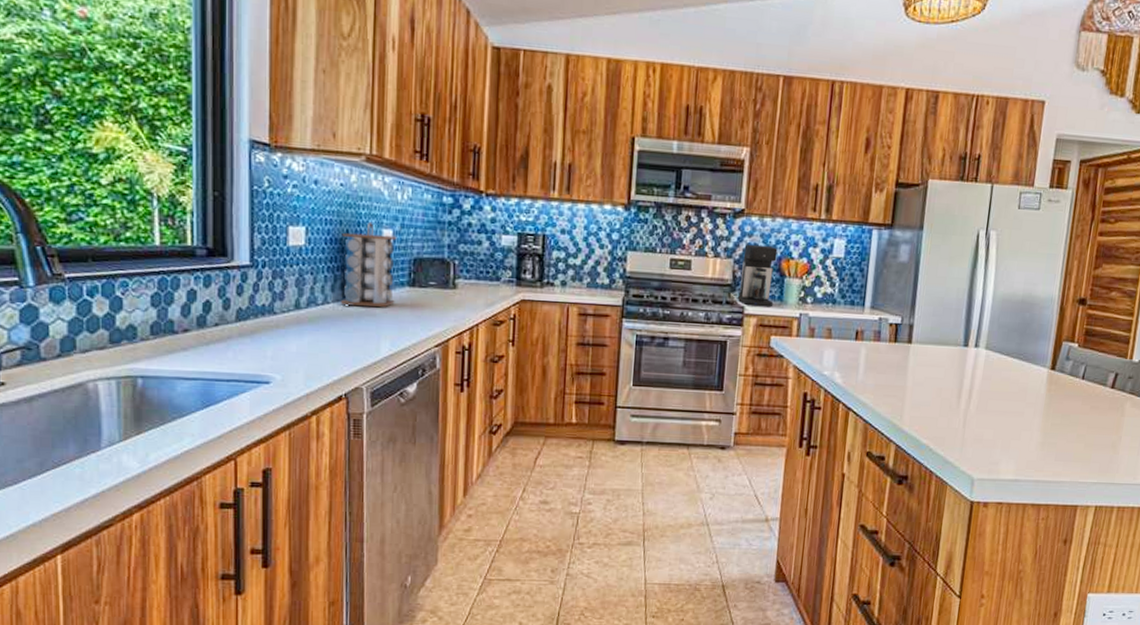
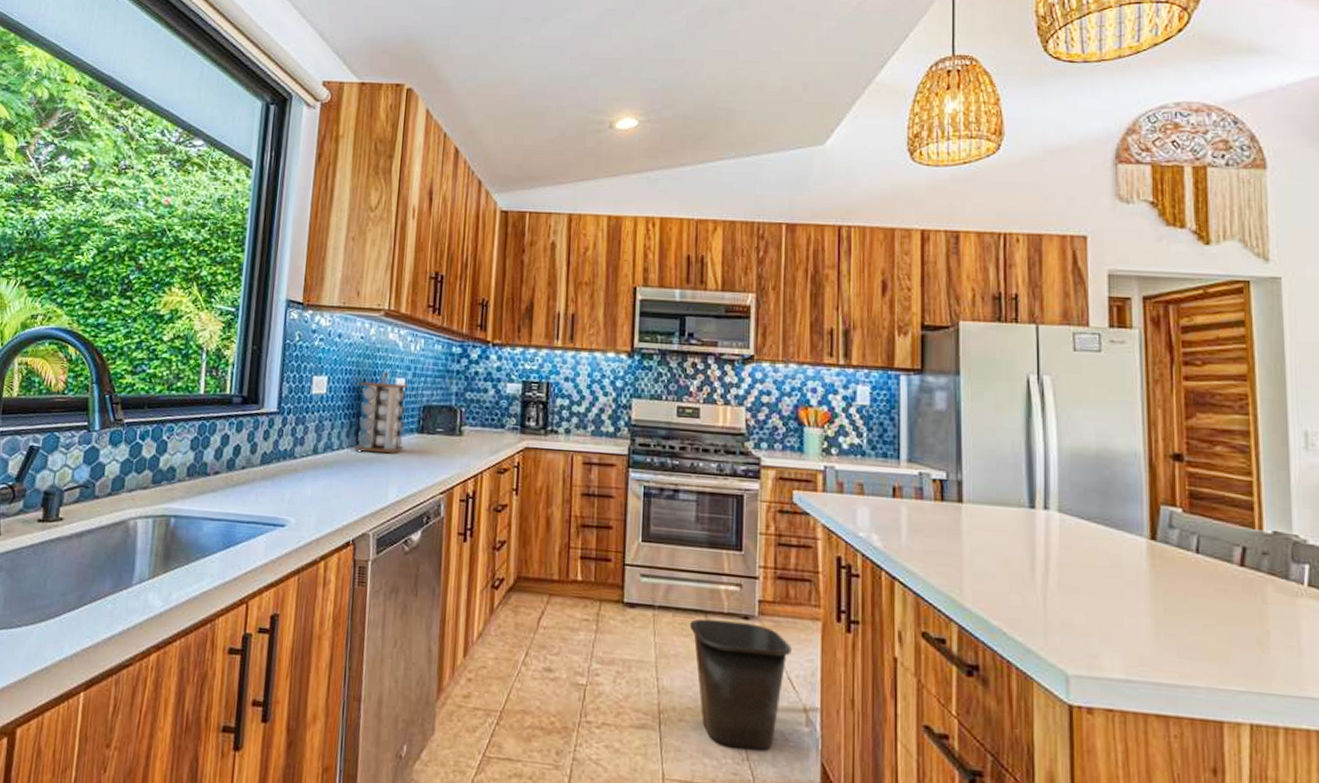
waste bin: none [673,451,760,554] -> present [689,618,791,750]
coffee maker: present [738,244,778,307] -> none [753,391,793,459]

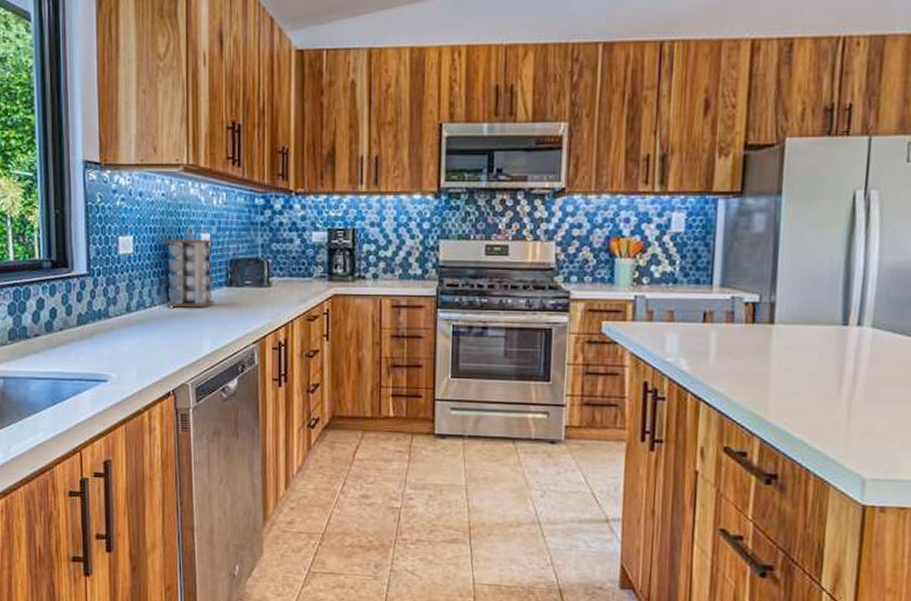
waste bin: present [689,618,791,750] -> none [498,445,596,556]

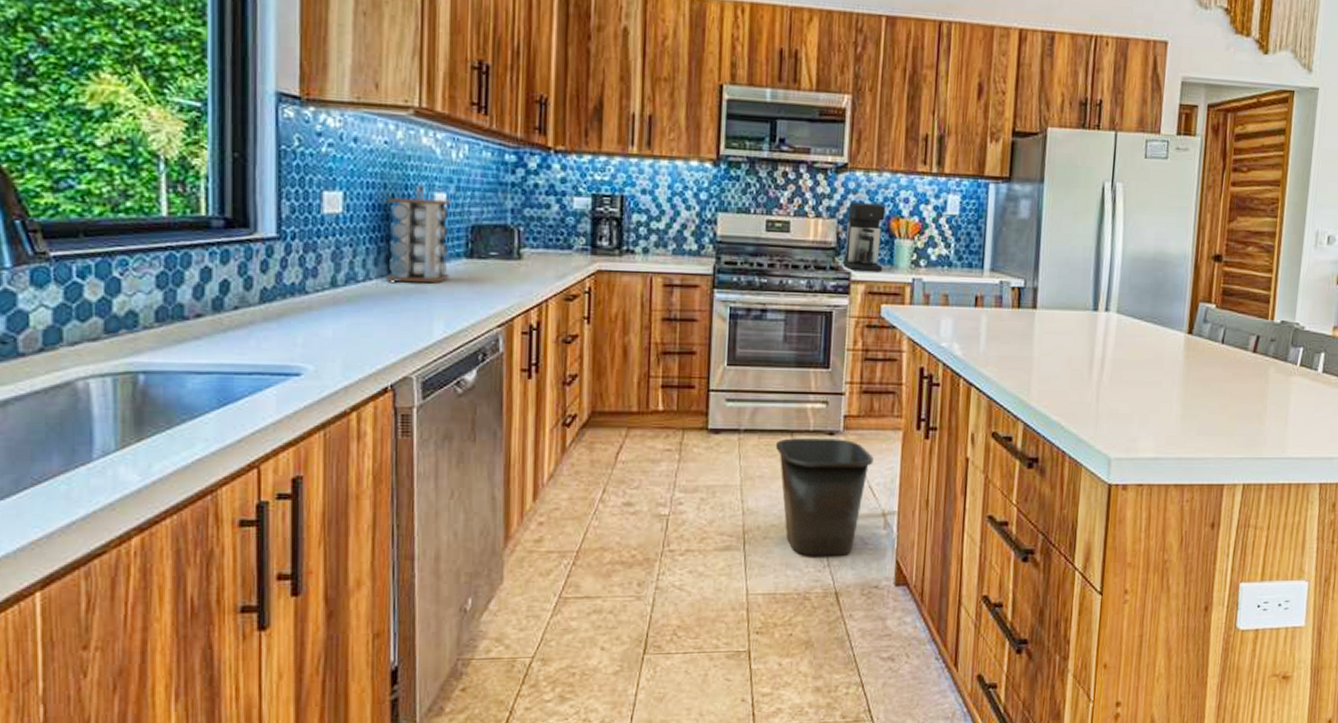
waste bin: none [498,445,596,556] -> present [775,438,874,556]
coffee maker: none [562,224,605,291] -> present [843,202,886,272]

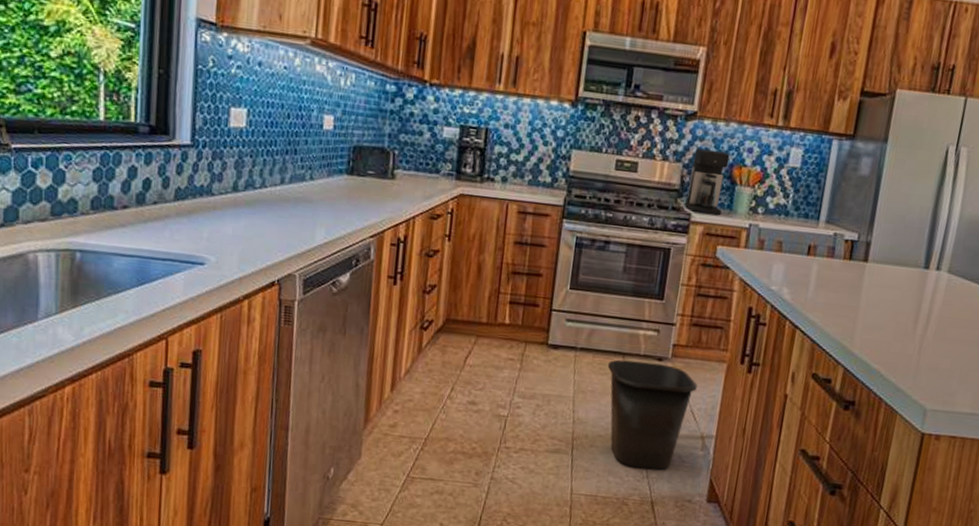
spice rack: present [384,184,452,284] -> none [277,106,338,195]

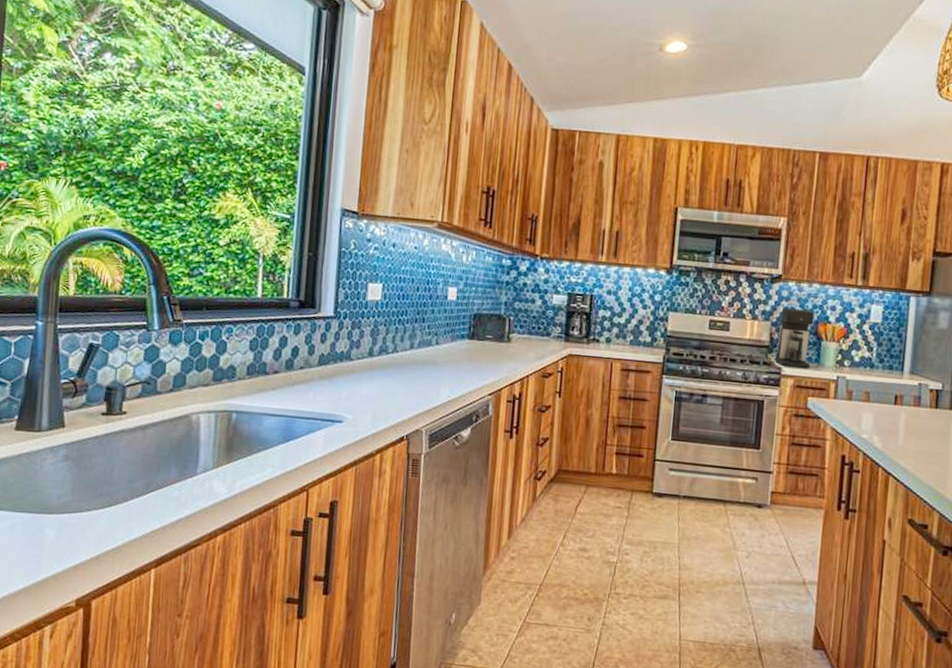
waste bin: present [607,359,698,470] -> none [709,507,797,616]

